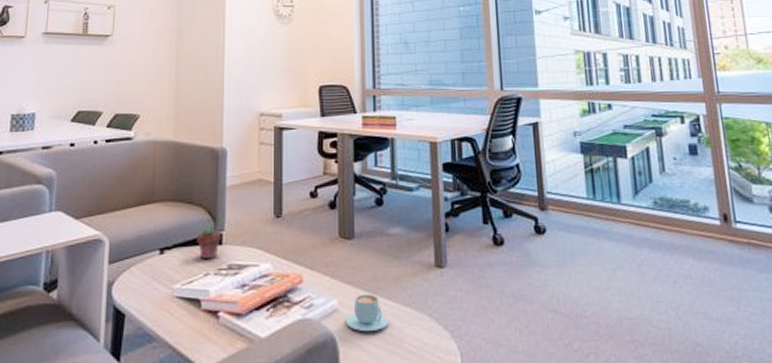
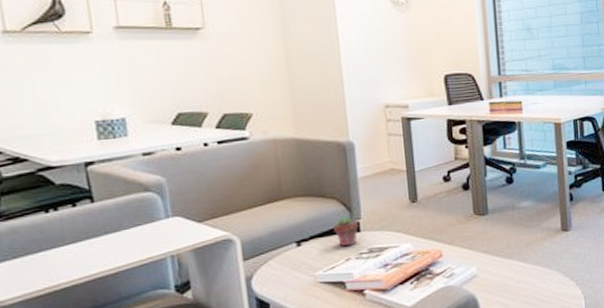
cappuccino: present [345,294,389,331] -> none [484,259,523,290]

